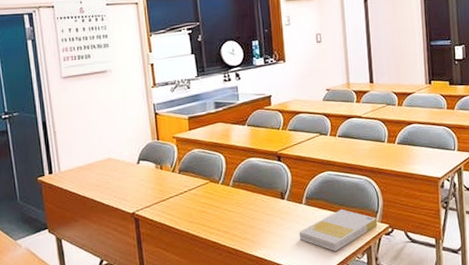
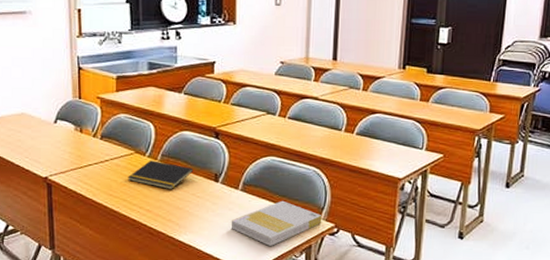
notepad: none [205,186,262,212] -> present [128,160,194,190]

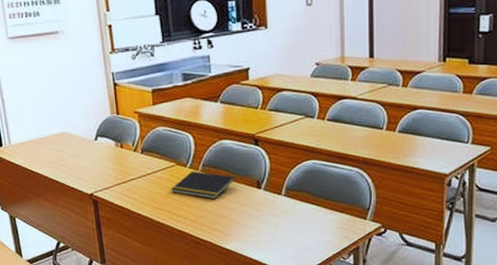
book: present [230,200,322,246] -> none [276,203,368,249]

